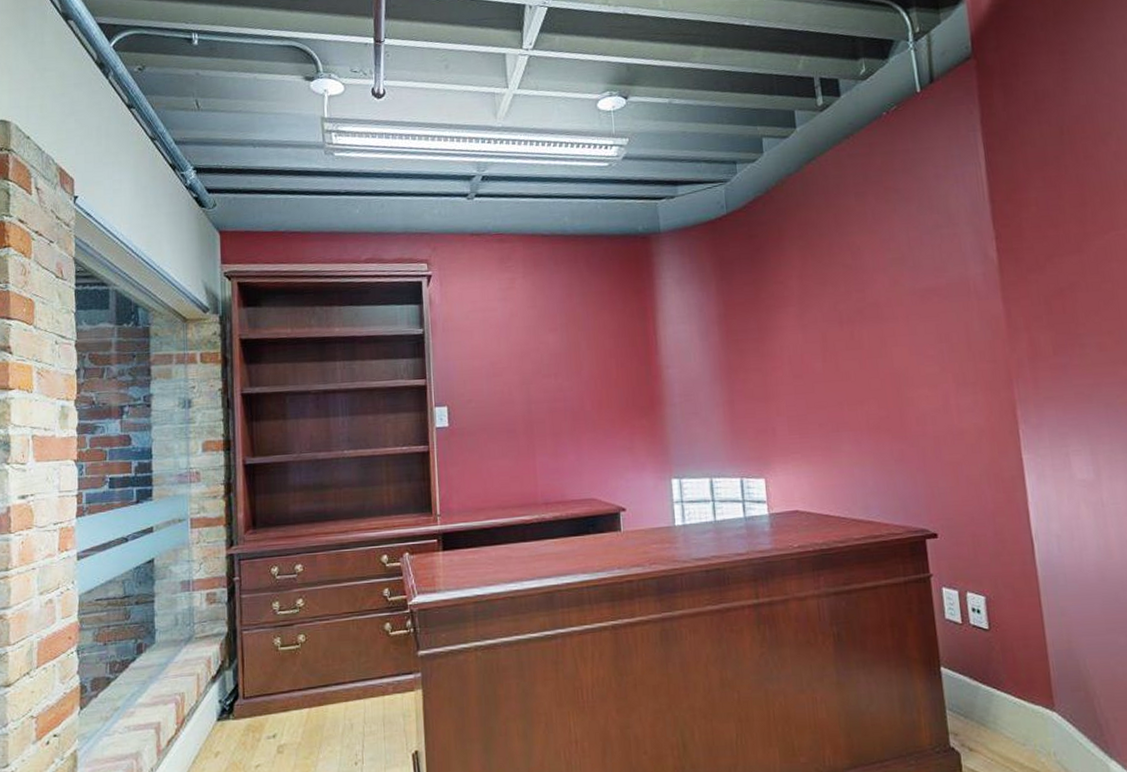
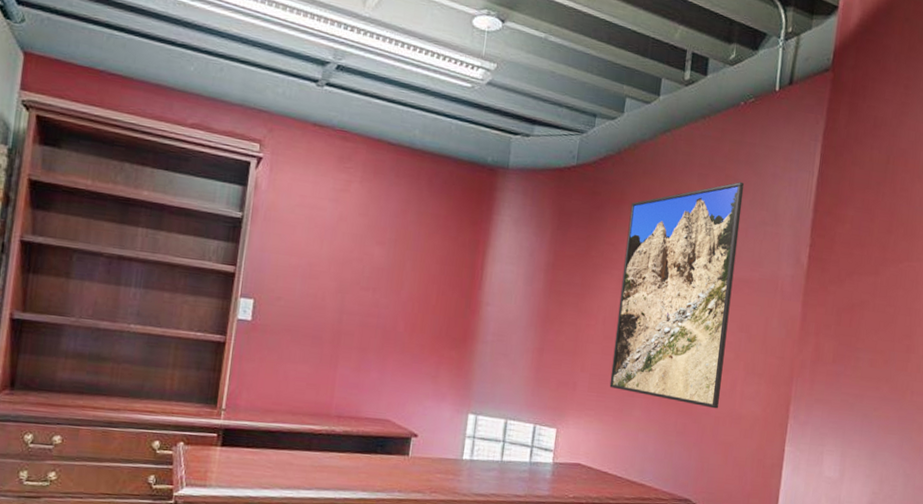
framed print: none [791,190,936,429] -> present [609,181,745,409]

